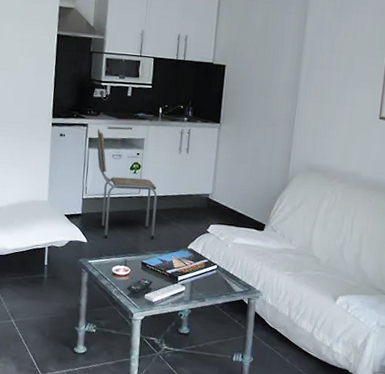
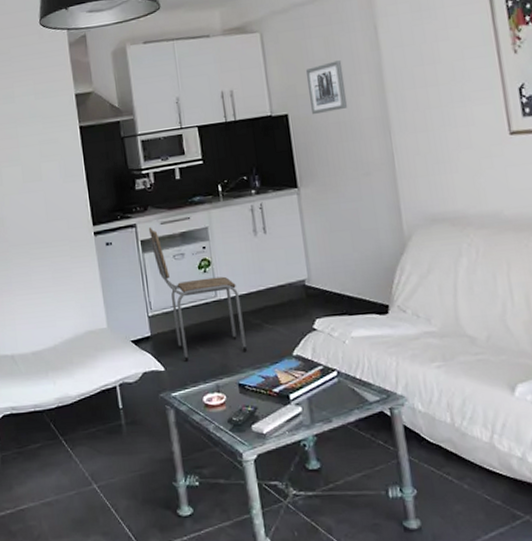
wall art: none [244,32,275,72] -> present [305,60,348,114]

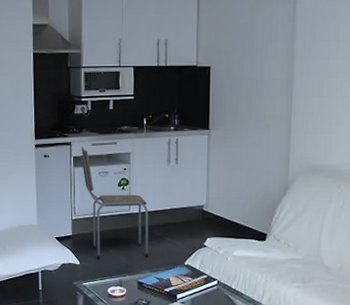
wall art: present [305,60,348,114] -> none [230,26,262,69]

